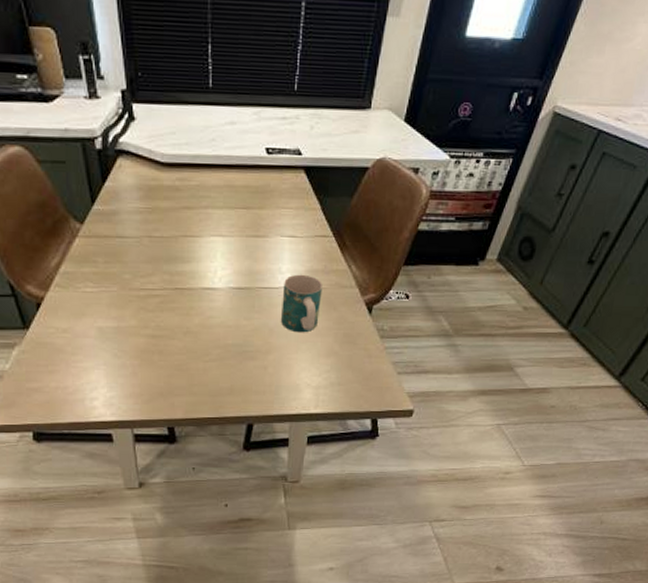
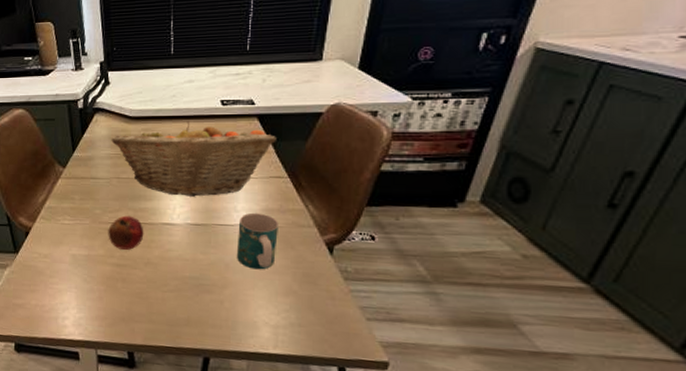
fruit basket: none [139,171,323,258] -> present [111,121,276,197]
fruit: none [140,280,182,319] -> present [108,215,144,250]

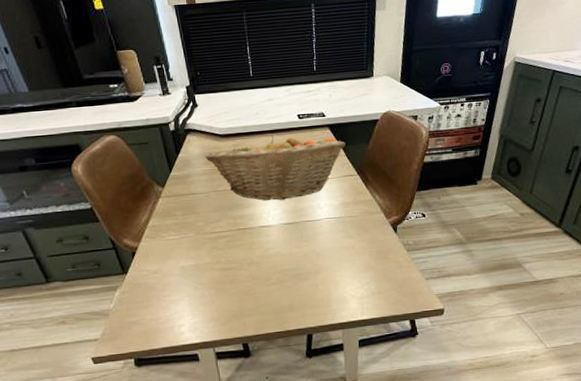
fruit: present [108,215,144,250] -> none [212,224,245,255]
mug: present [237,212,278,270] -> none [323,207,355,254]

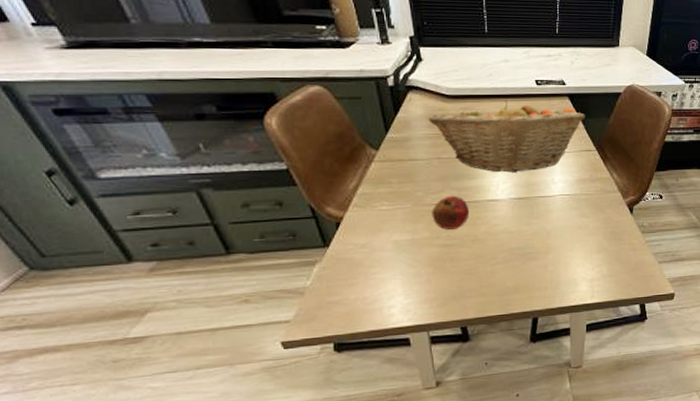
fruit: none [212,224,245,255] -> present [432,195,470,230]

